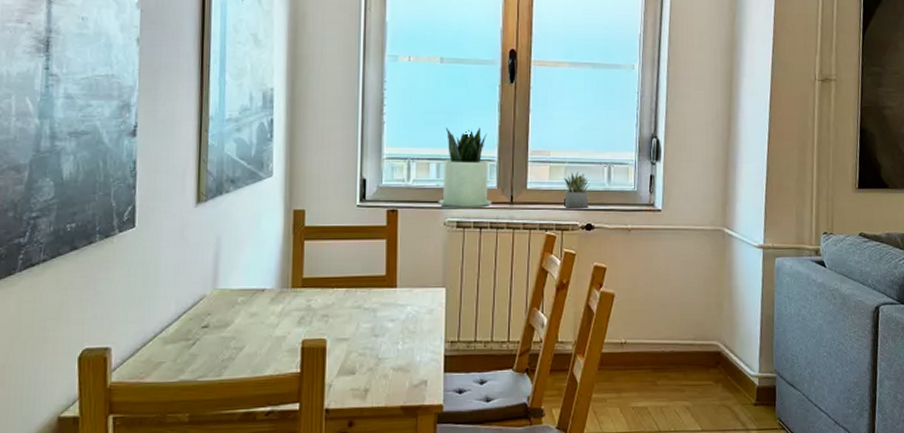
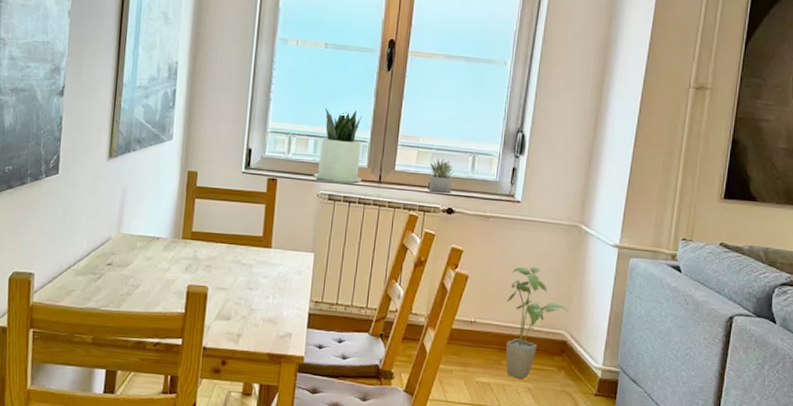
house plant: none [656,278,720,399] -> present [506,266,568,380]

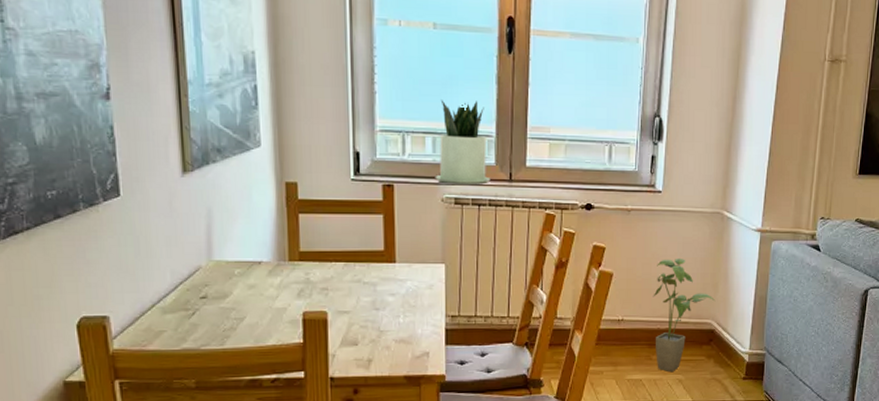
succulent plant: present [428,158,454,194] -> none [564,149,591,189]

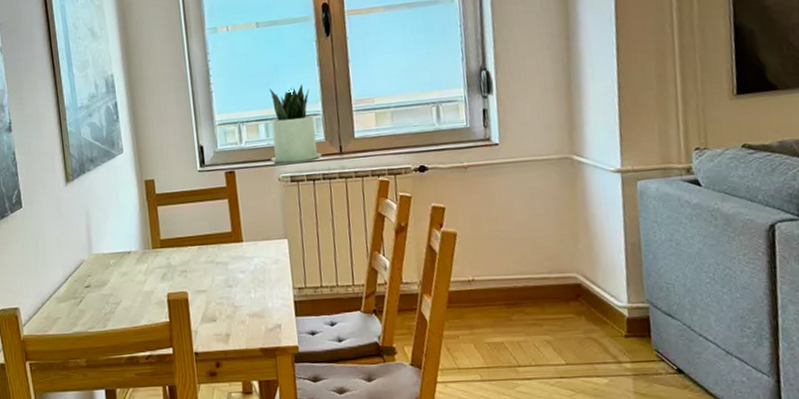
house plant: present [653,259,715,373] -> none [503,210,576,333]

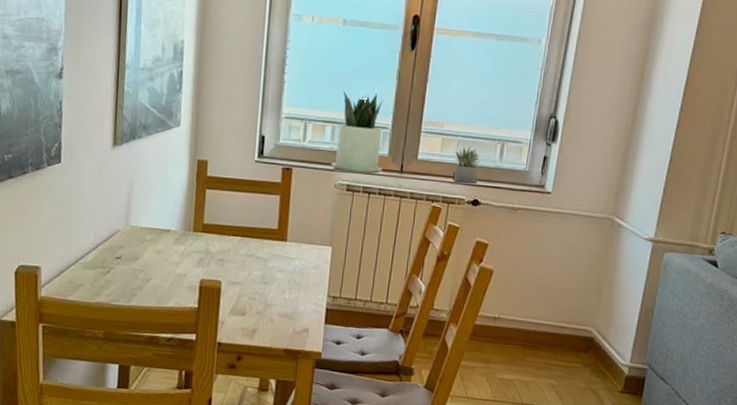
succulent plant: none [391,114,420,153] -> present [453,146,481,185]

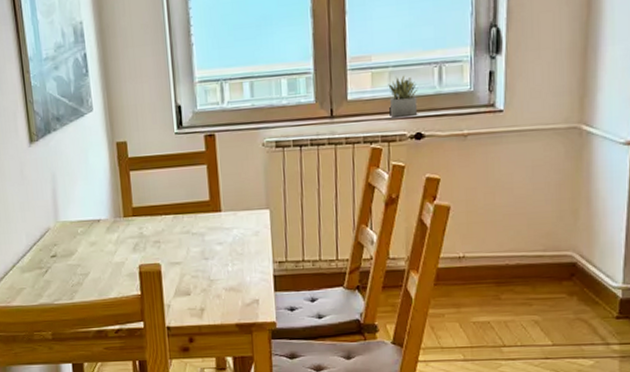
planter: present [330,91,383,175] -> none [254,38,311,128]

